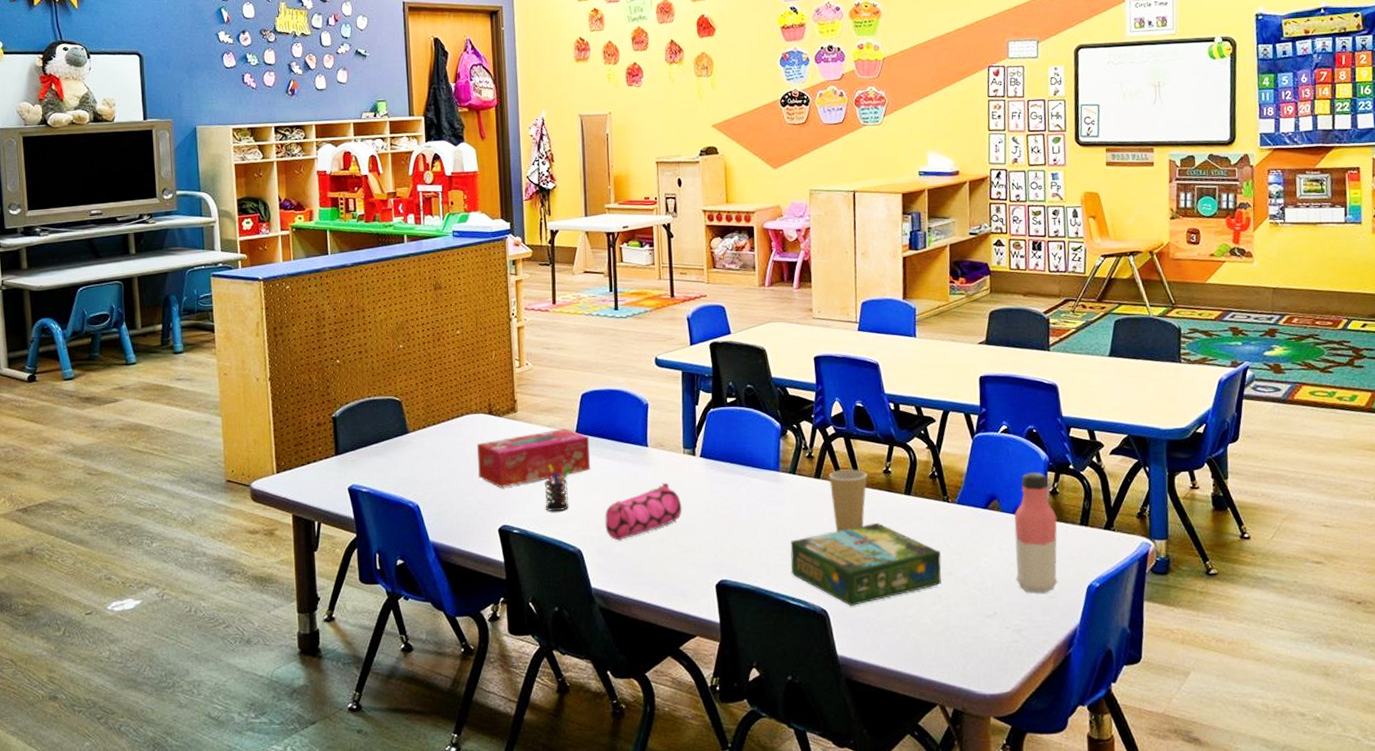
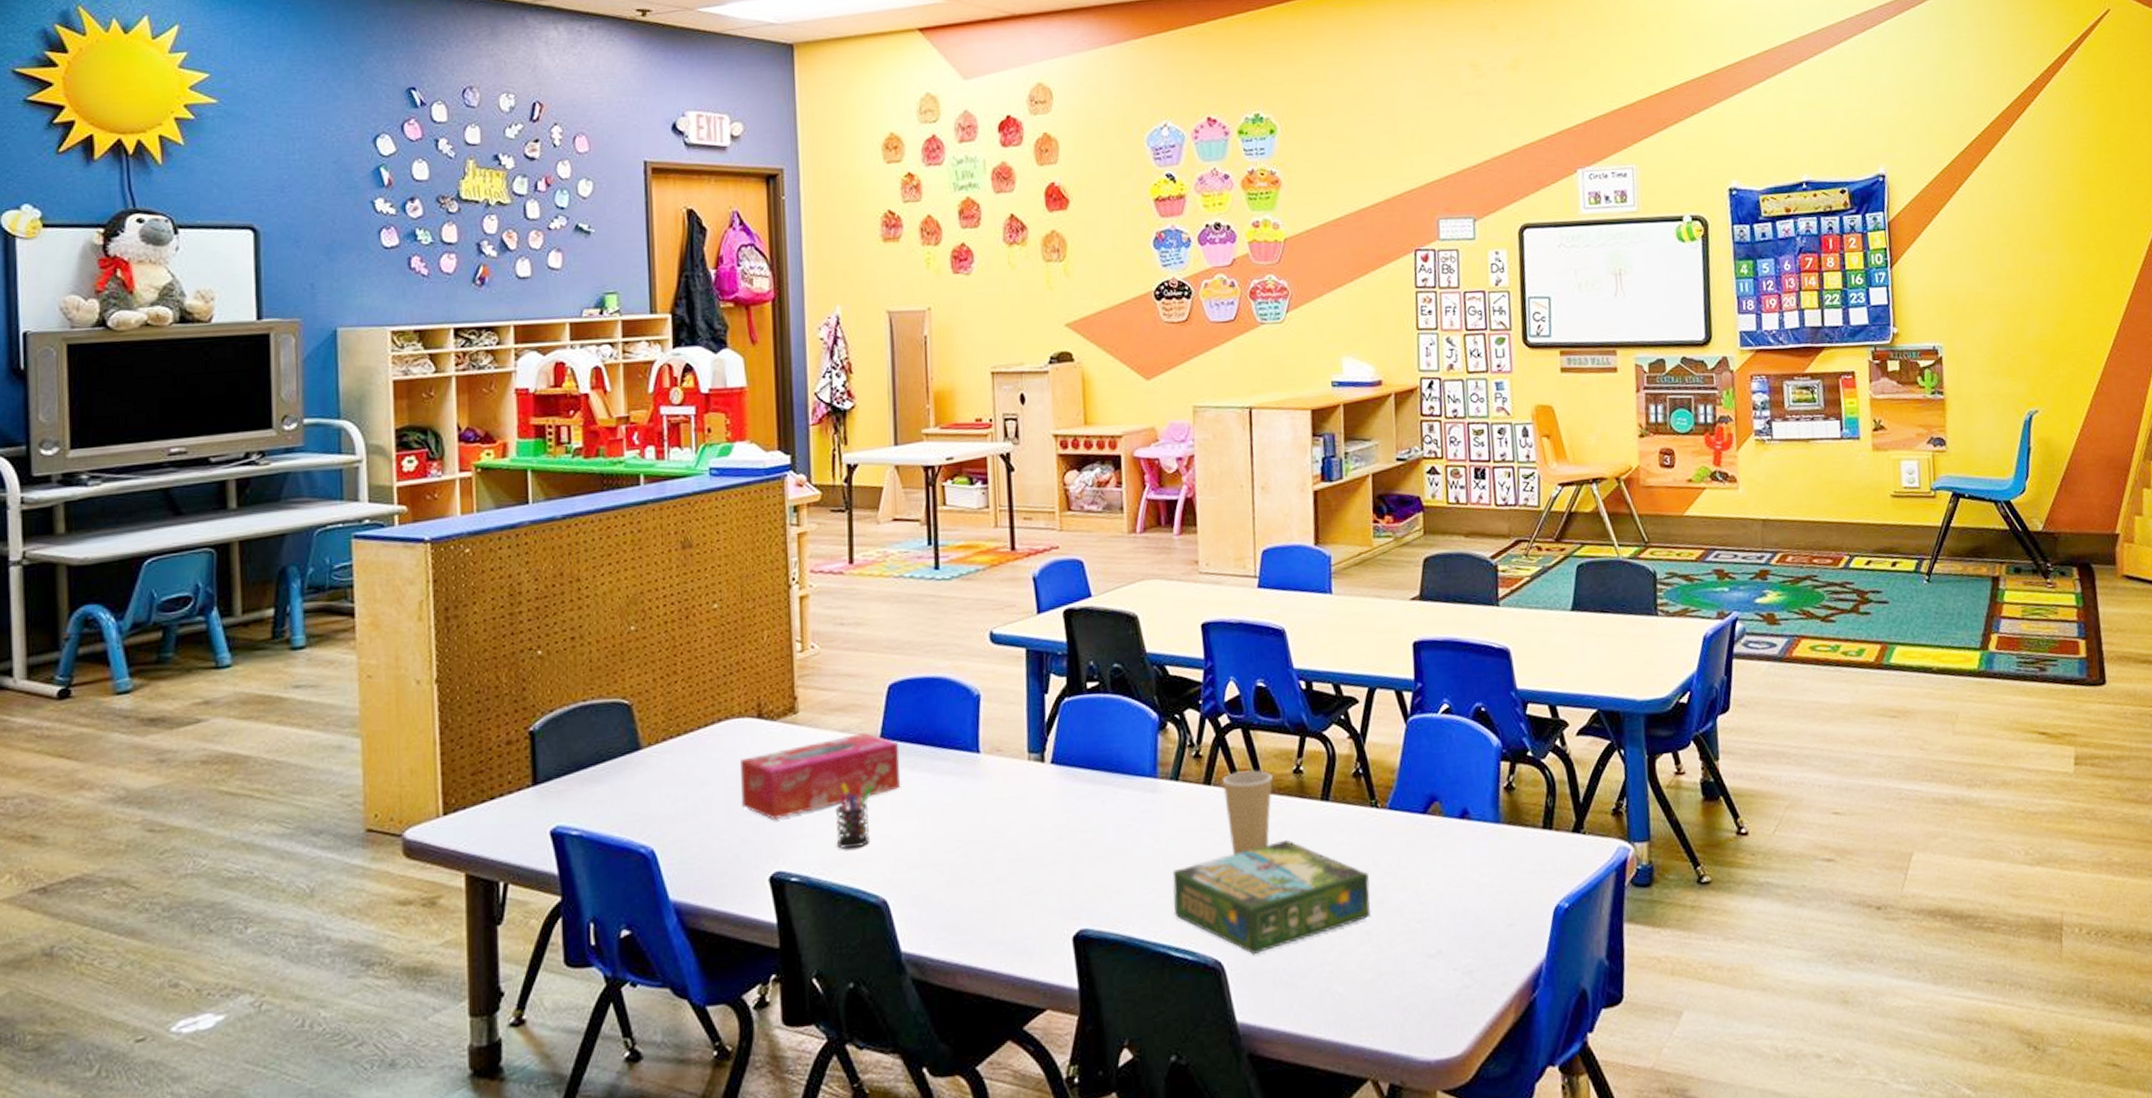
pencil case: present [604,482,682,541] -> none [919,800,1027,884]
water bottle: present [1014,472,1058,594] -> none [1460,762,1518,921]

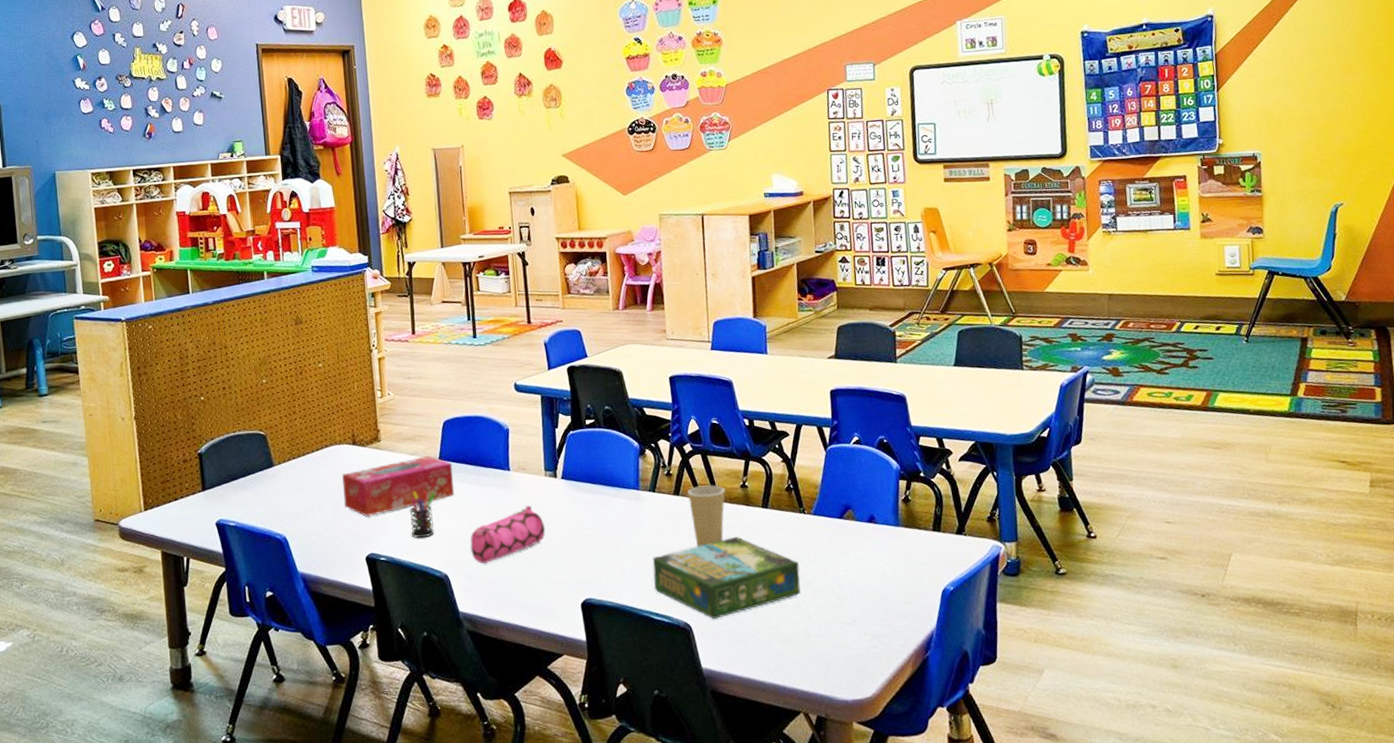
pencil case: none [919,800,1027,884] -> present [470,505,546,564]

